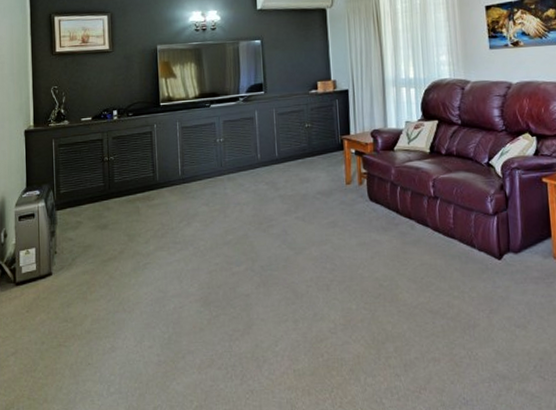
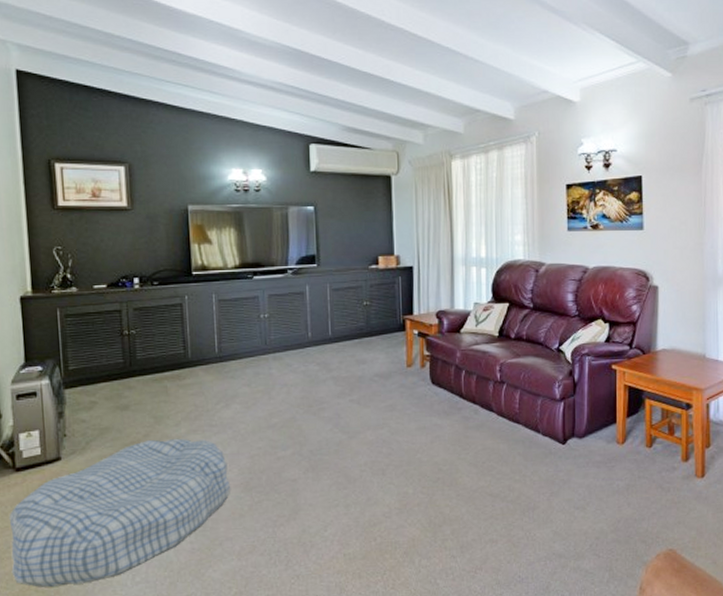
dog bed: none [9,255,193,396] -> present [8,438,231,588]

